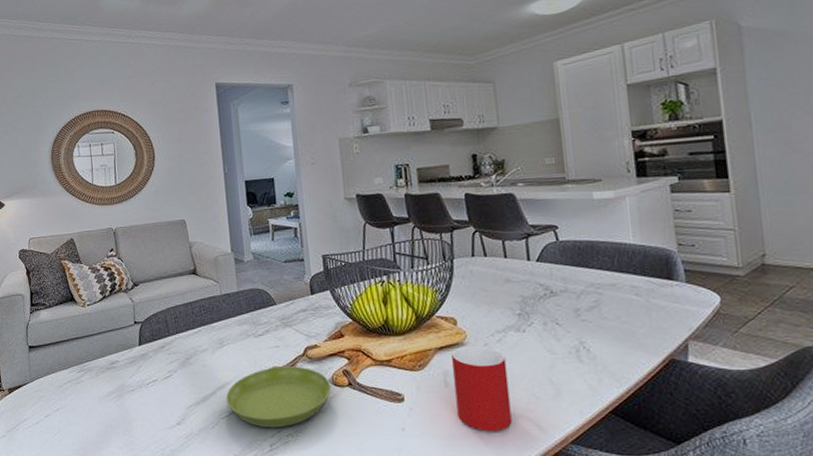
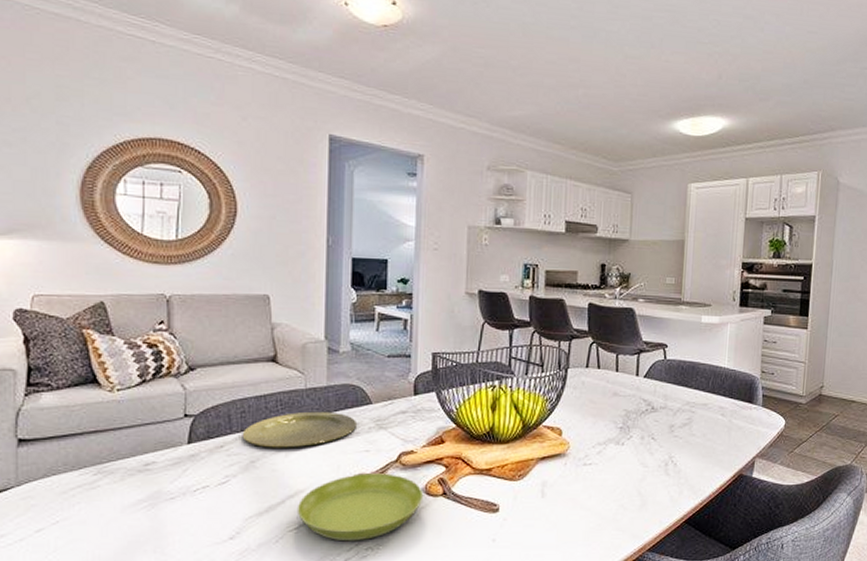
plate: none [177,313,266,347] -> present [242,411,356,448]
cup: present [450,345,512,432] -> none [550,456,603,542]

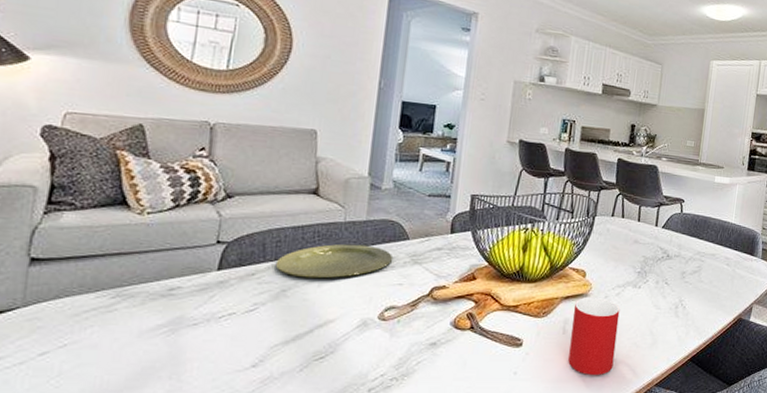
saucer: present [296,473,424,542] -> none [324,306,452,372]
cup: none [550,456,603,542] -> present [568,296,620,376]

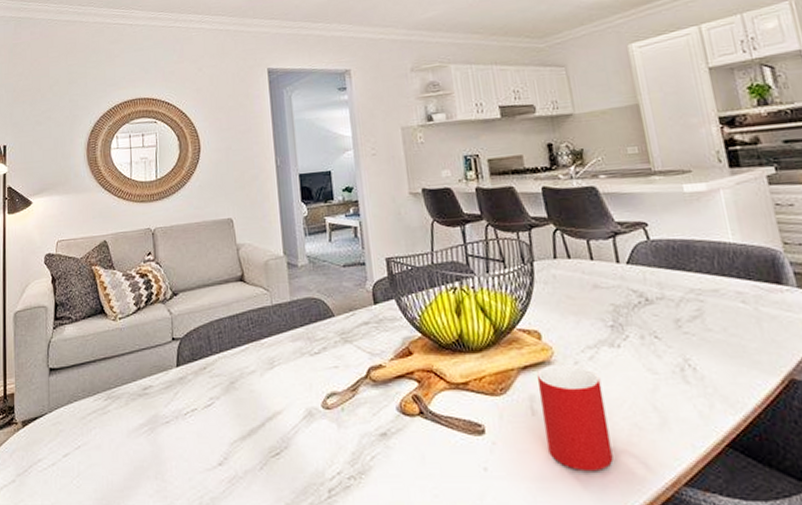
plate: present [275,244,392,279] -> none [221,327,322,368]

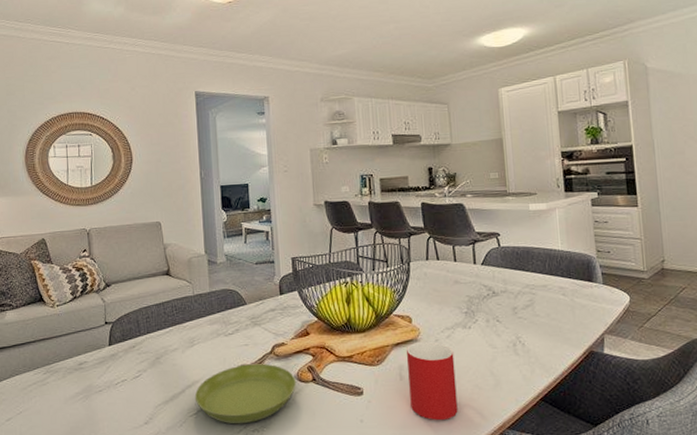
saucer: none [276,391,400,469] -> present [194,363,297,424]

